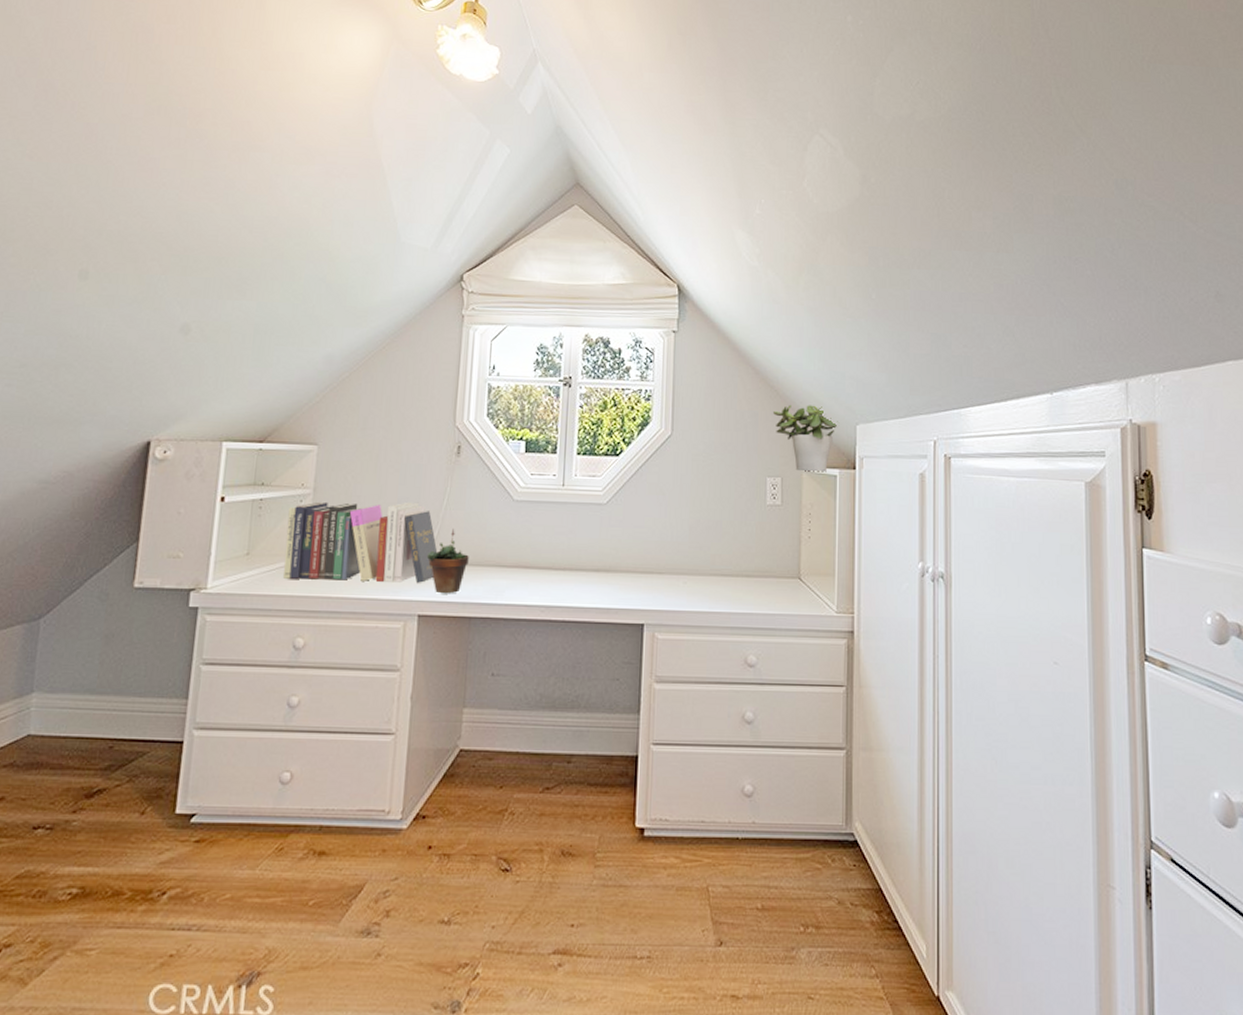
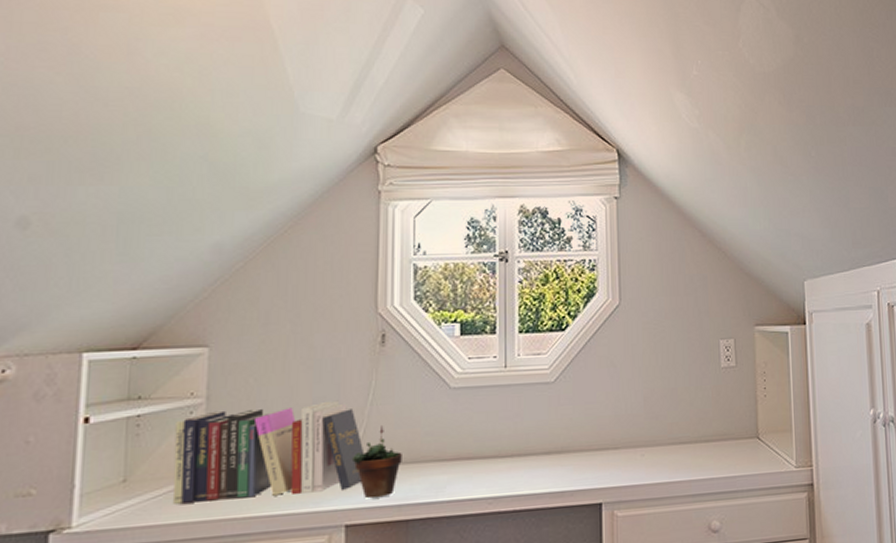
potted plant: present [773,405,840,472] -> none [723,264,788,330]

